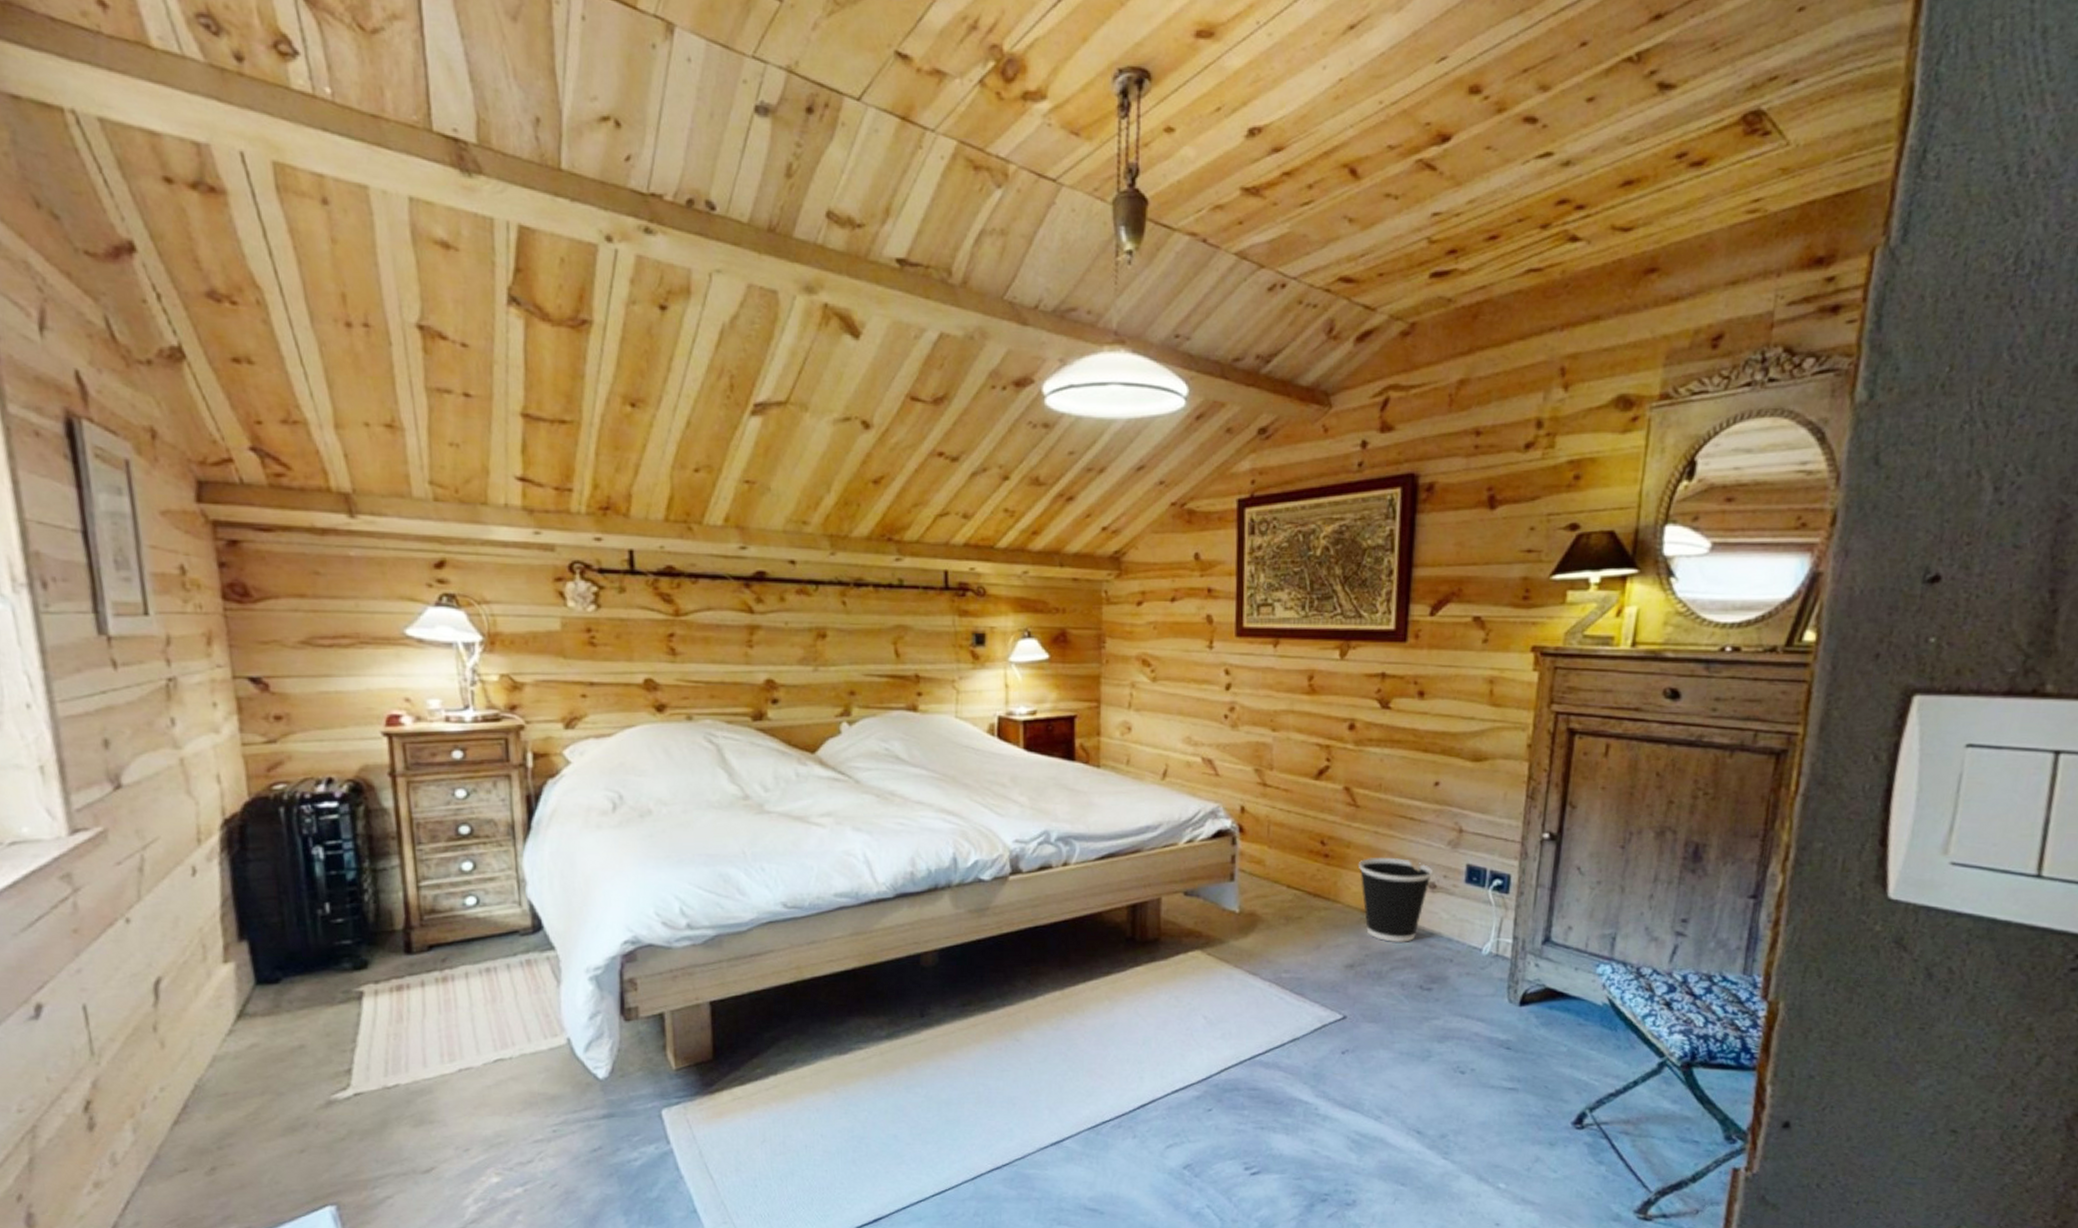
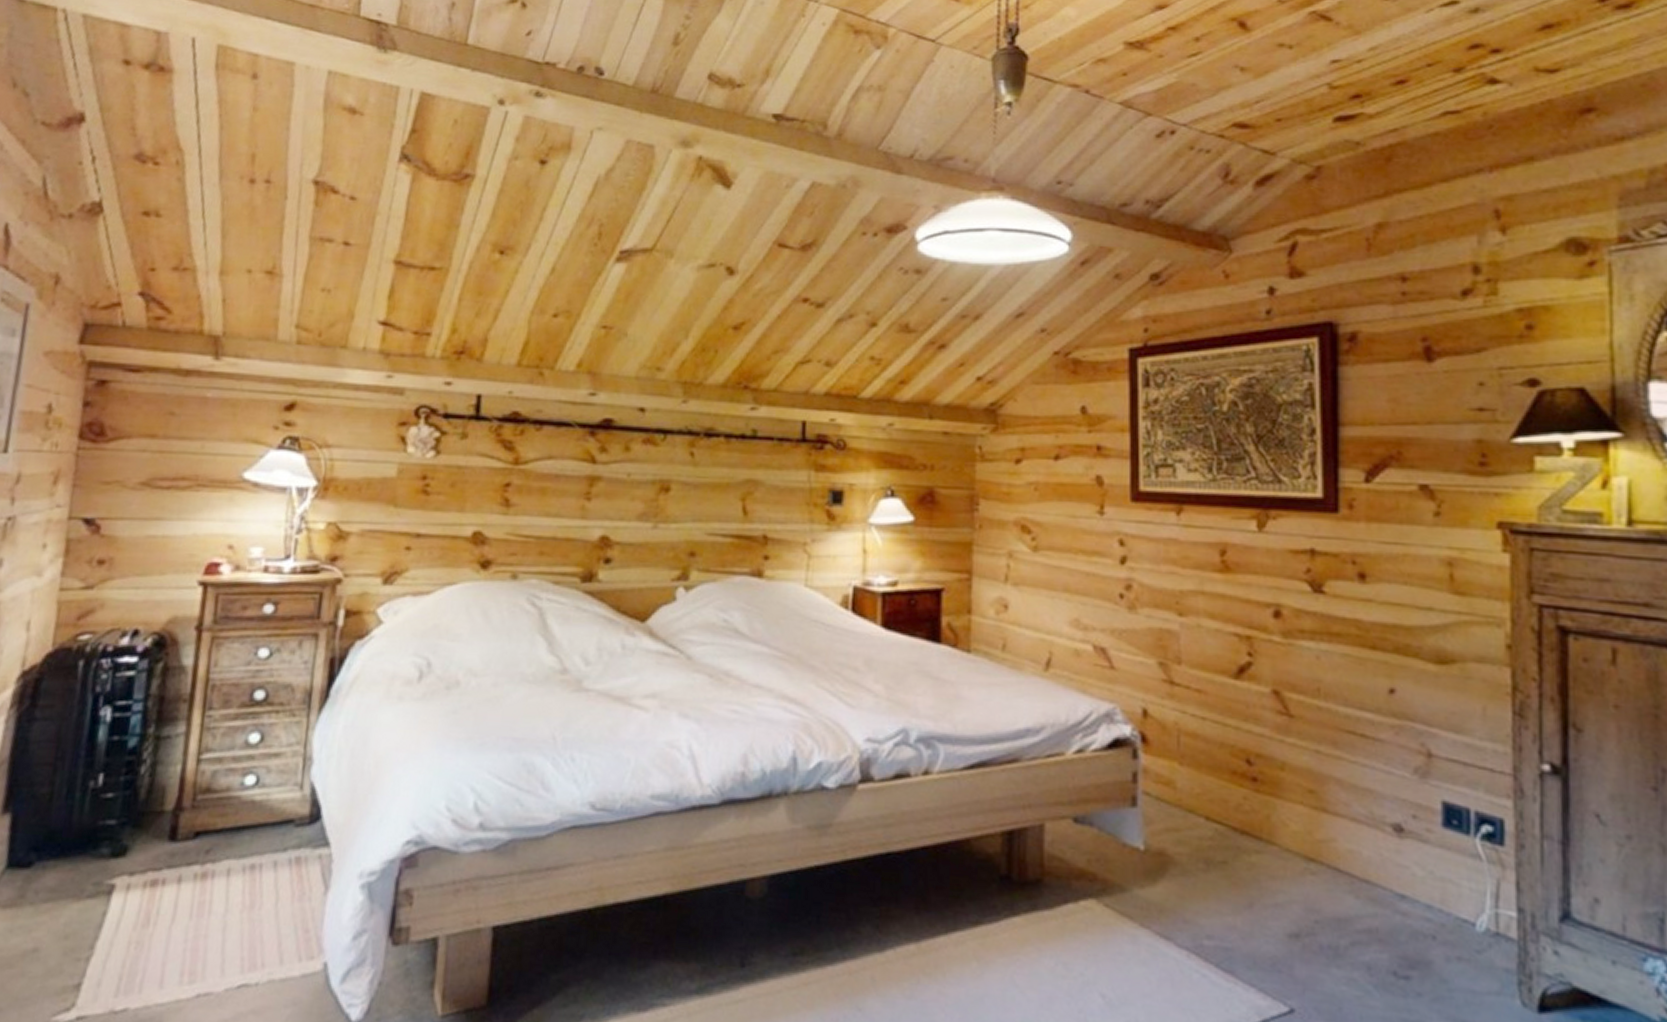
wastebasket: present [1359,858,1434,942] -> none [1298,785,1398,907]

